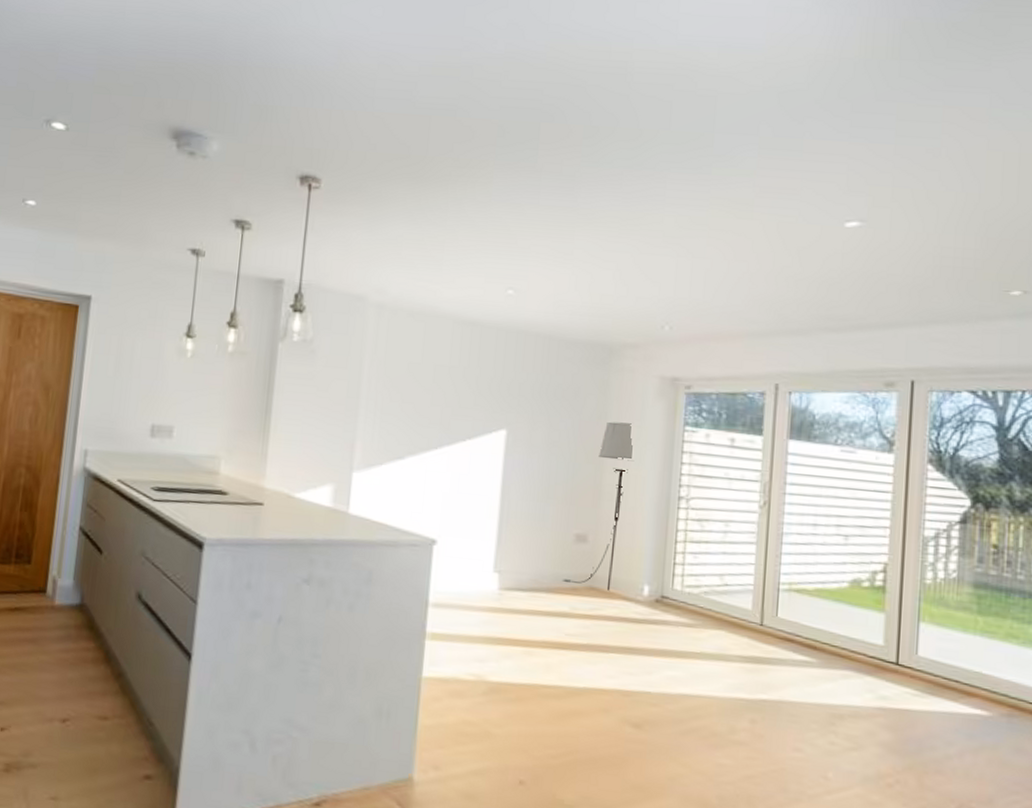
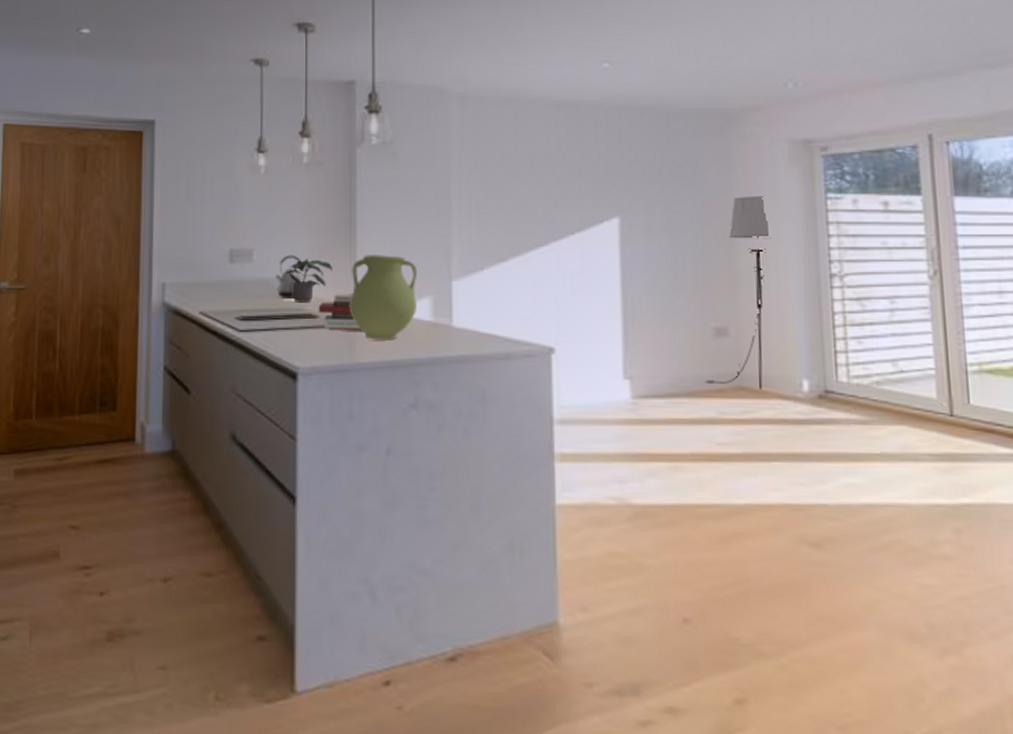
kettle: none [192,434,218,475] -> present [275,254,302,300]
potted plant: none [198,440,246,480] -> present [282,259,334,303]
books: none [228,473,268,510] -> present [318,292,363,331]
vase: none [257,441,323,521] -> present [349,253,418,341]

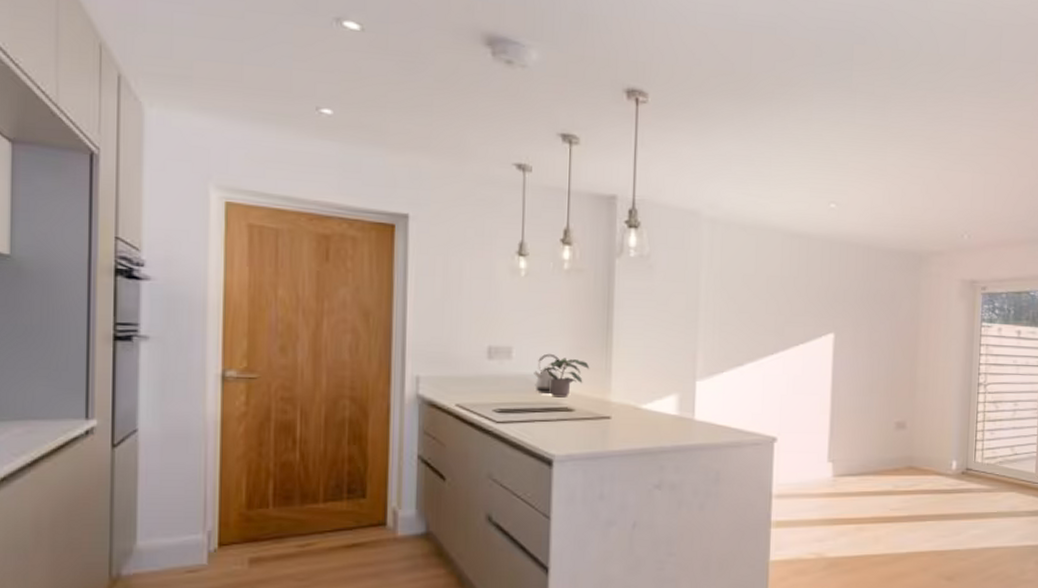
books: present [318,292,363,331] -> none [574,388,616,423]
vase: present [349,253,418,341] -> none [603,355,667,431]
floor lamp: present [705,196,772,389] -> none [886,321,942,468]

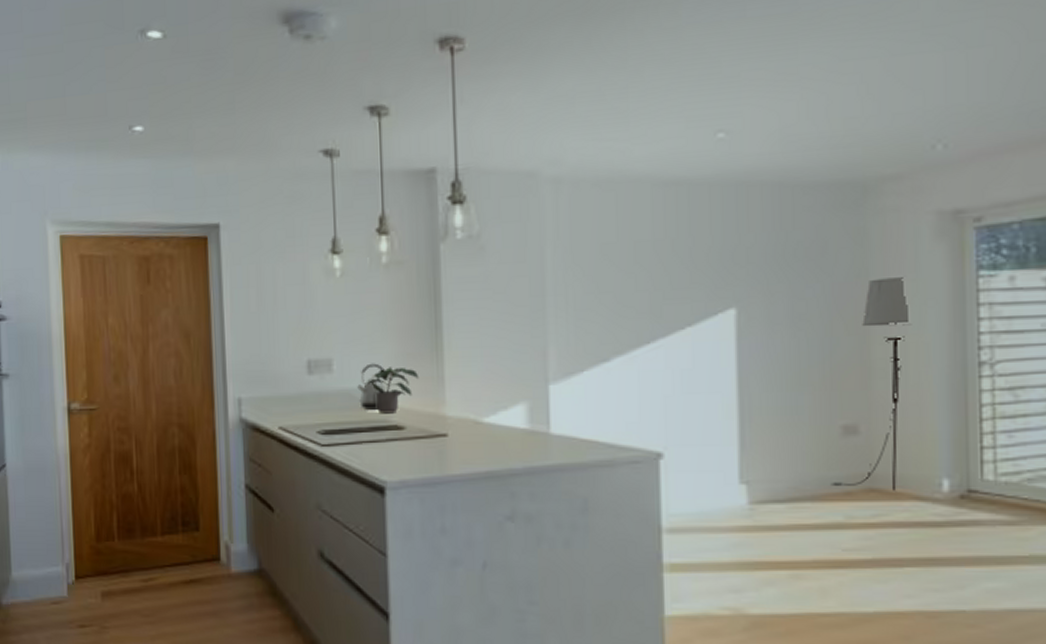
floor lamp: none [886,321,942,468] -> present [831,277,912,491]

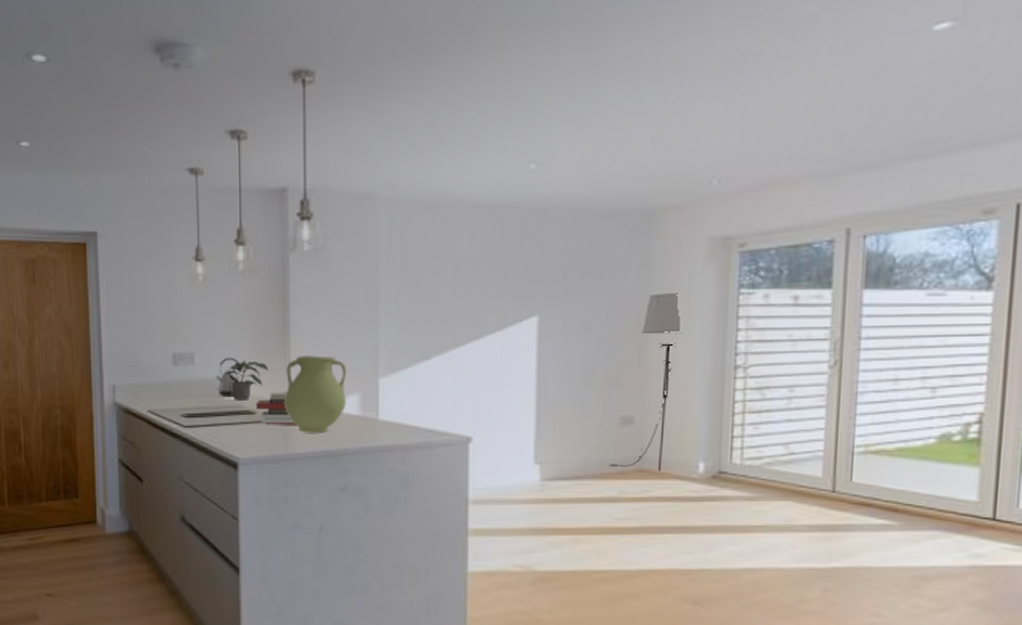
books: none [404,401,454,442] -> present [256,390,297,425]
vase: none [437,358,511,451] -> present [284,354,347,433]

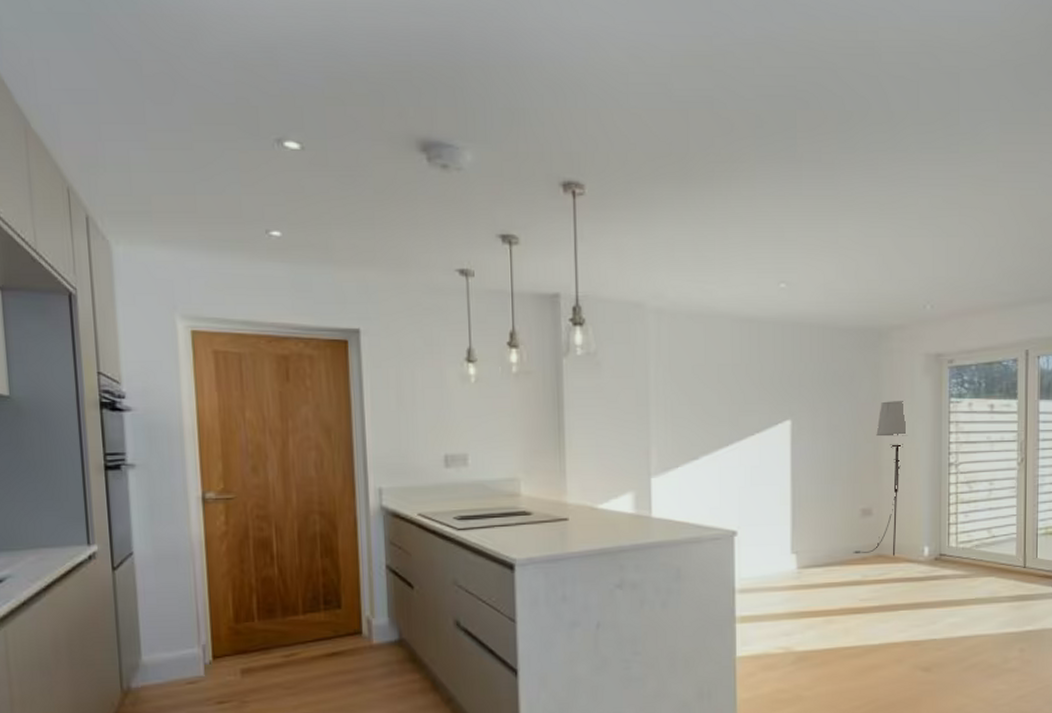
kettle: present [216,357,240,398] -> none [490,458,515,500]
potted plant: present [222,360,269,401] -> none [497,462,545,502]
books: present [256,390,297,425] -> none [531,491,573,525]
vase: present [284,354,347,433] -> none [560,455,621,532]

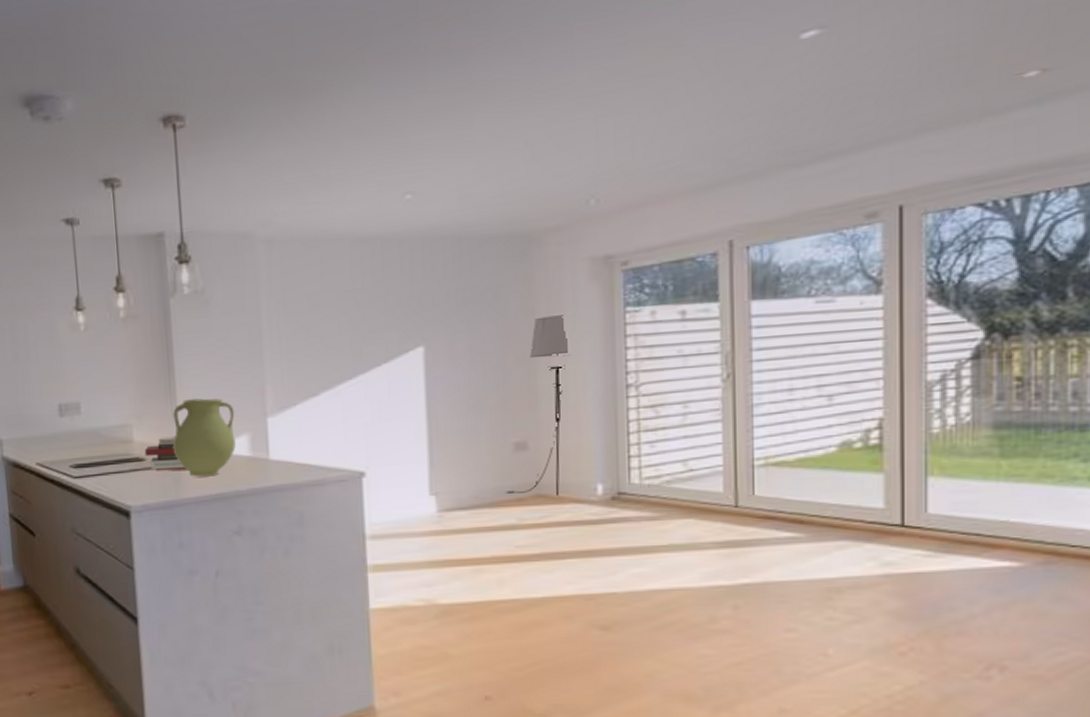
books: none [531,491,573,525] -> present [144,435,188,471]
vase: none [560,455,621,532] -> present [173,397,236,477]

